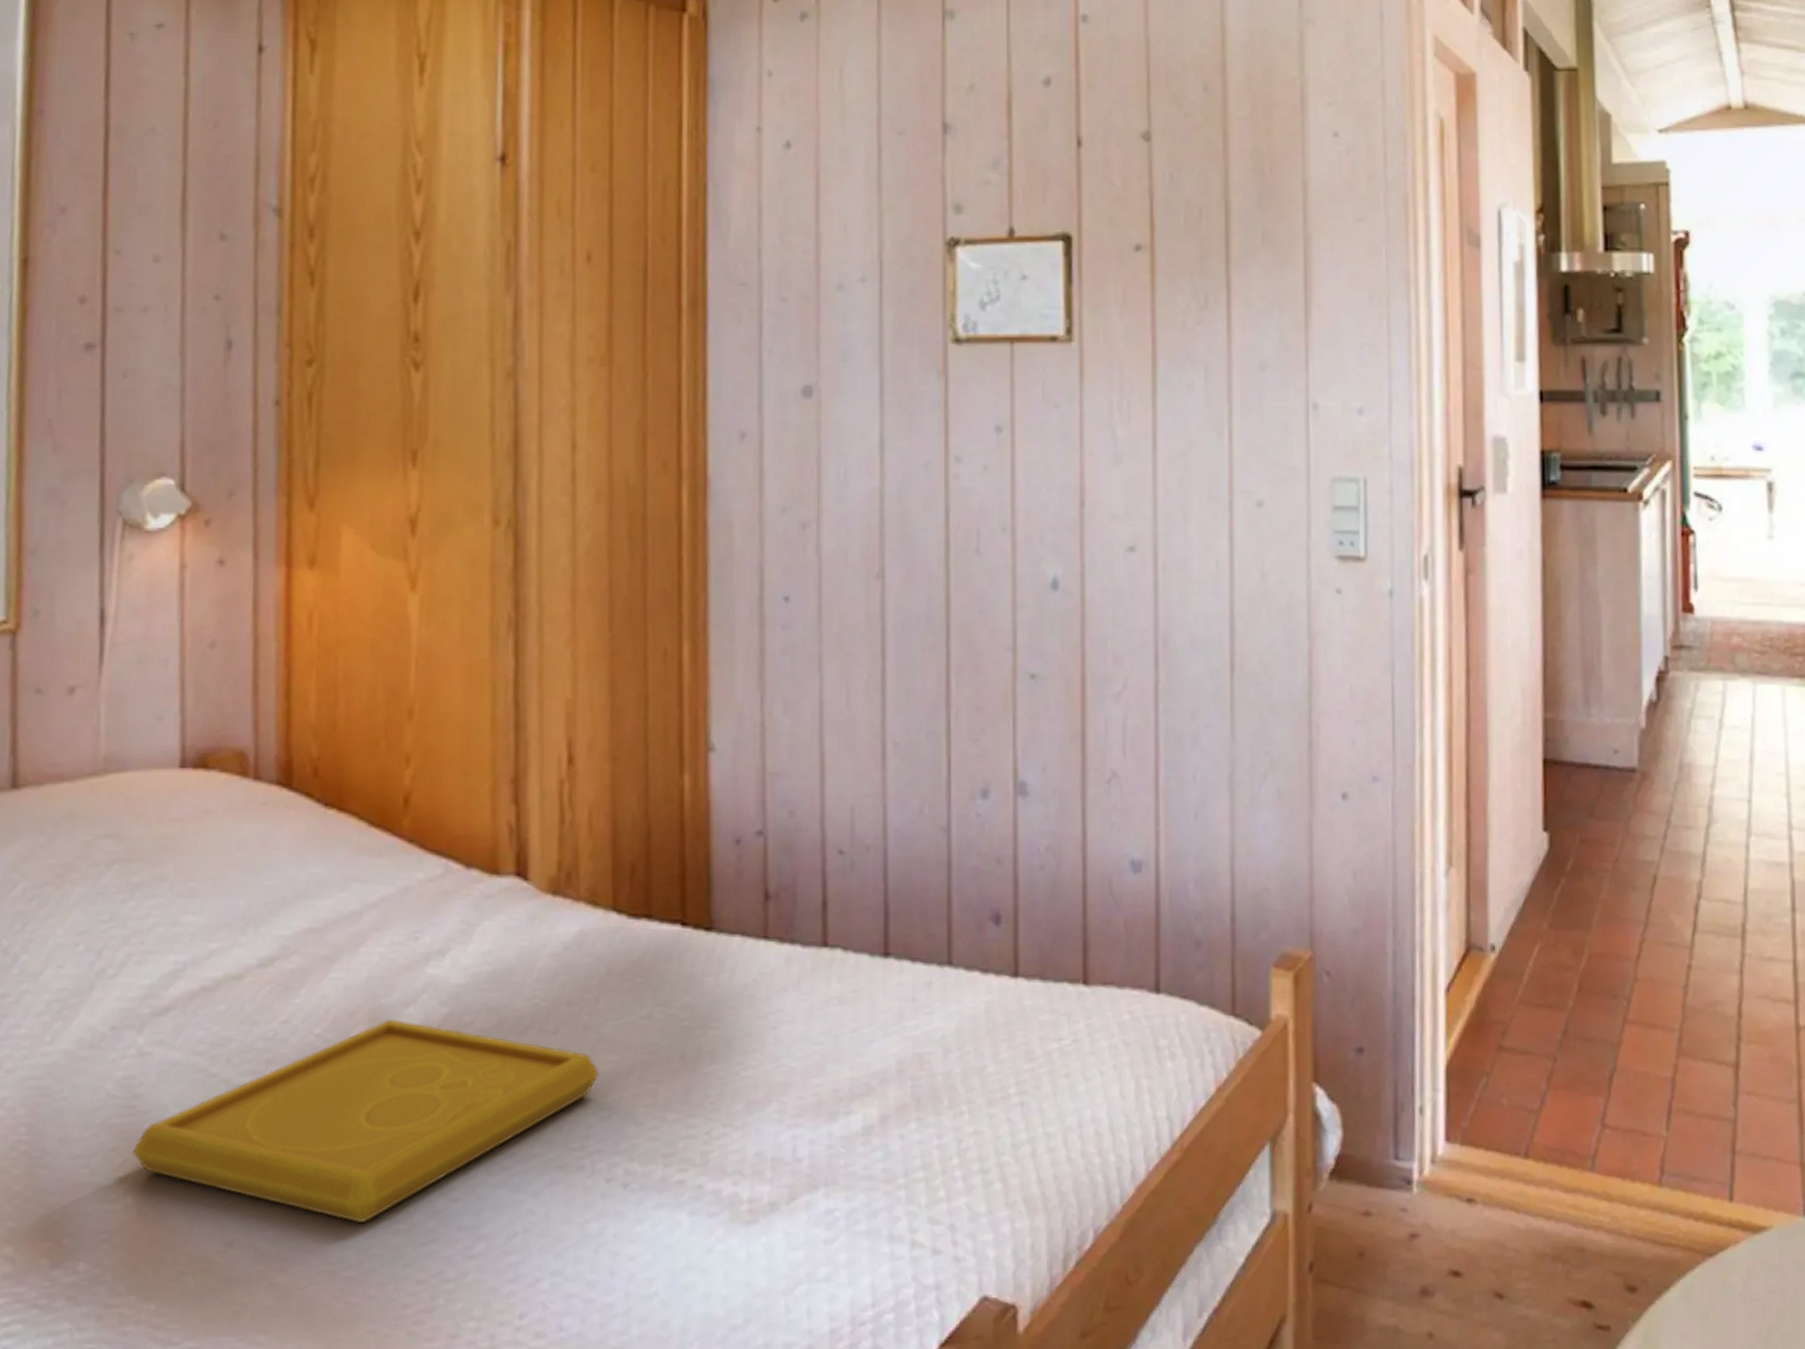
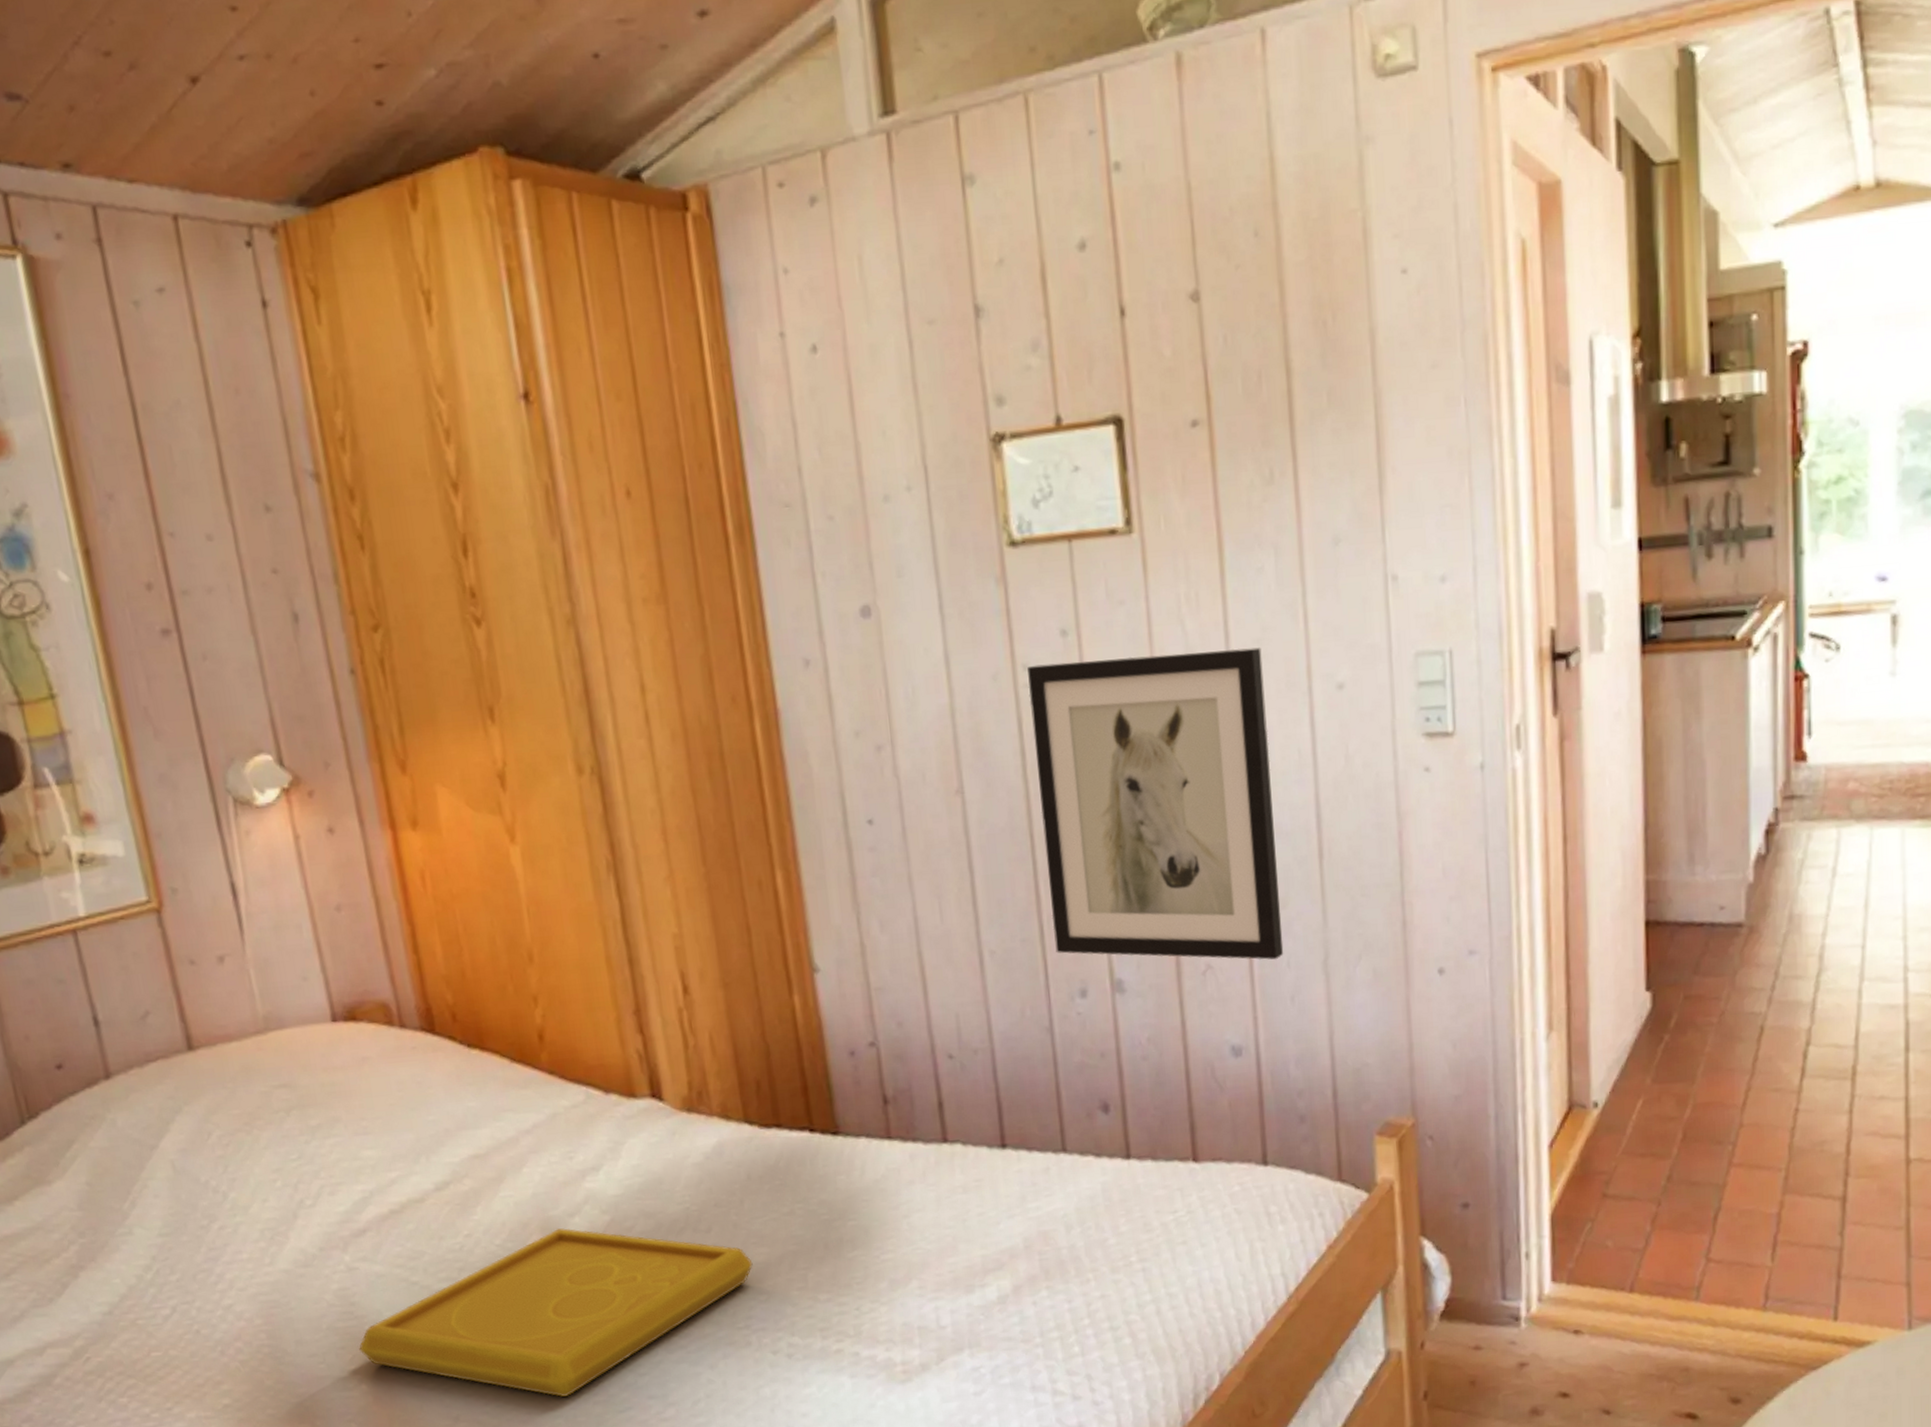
wall art: none [958,458,1190,773] -> present [1027,647,1284,960]

